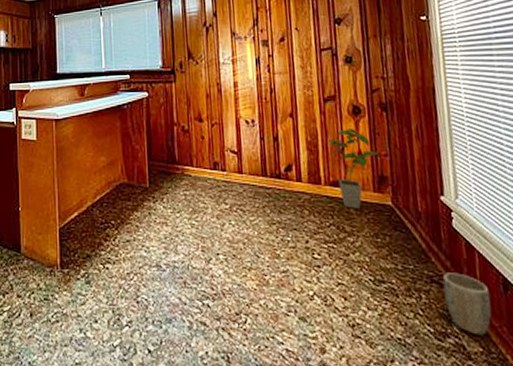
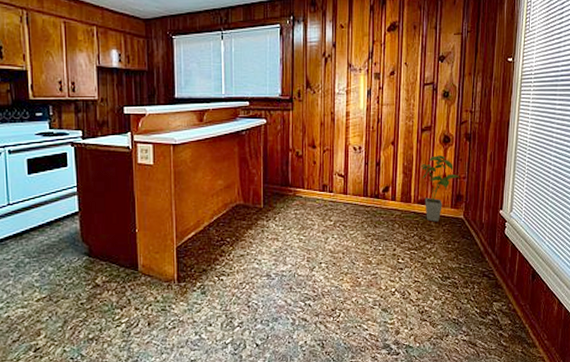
plant pot: present [442,273,492,336] -> none [491,268,522,312]

